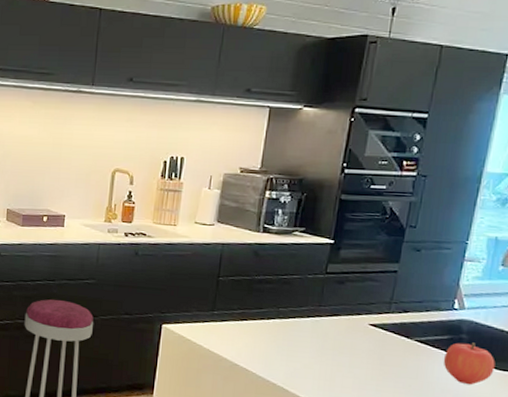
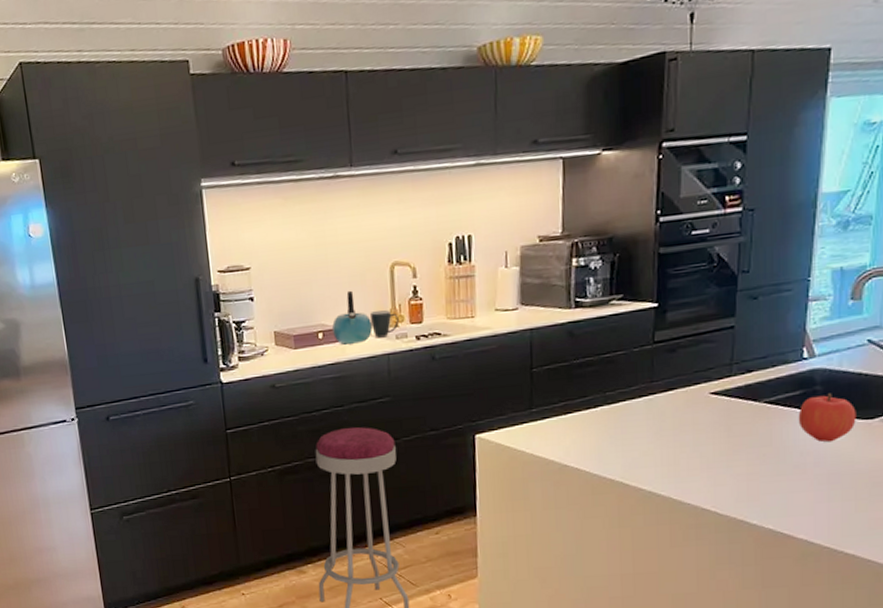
kettle: none [56,186,89,231] -> present [332,290,372,345]
mug: none [88,206,113,230] -> present [369,309,399,338]

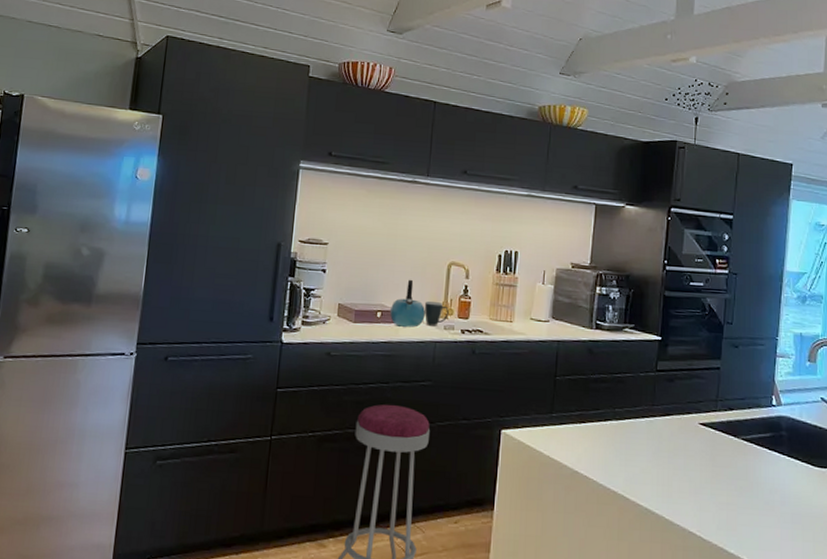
fruit: present [798,393,856,443] -> none [768,439,813,484]

